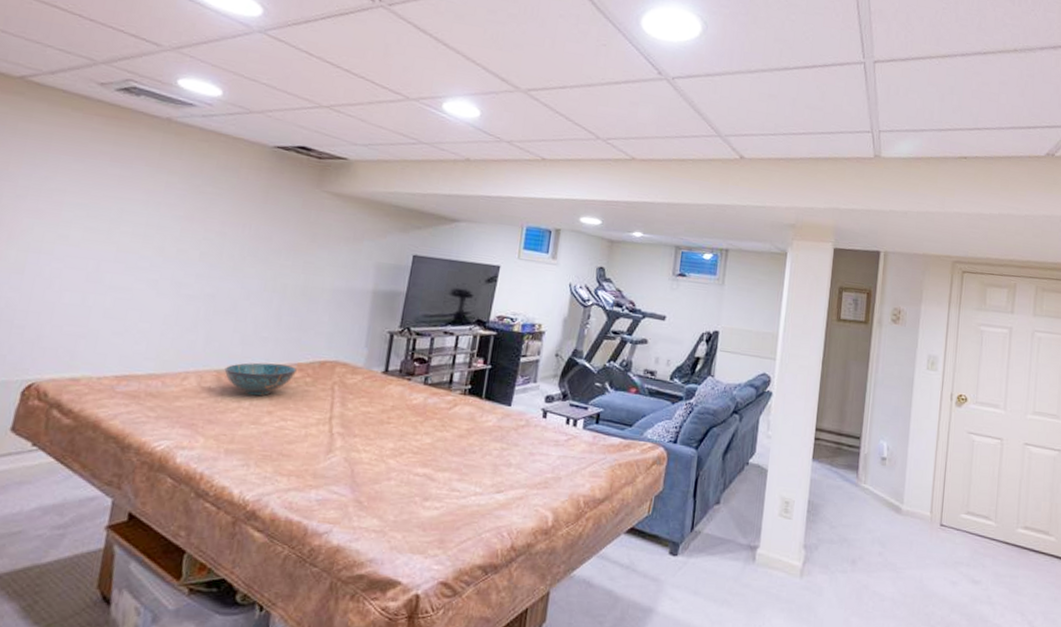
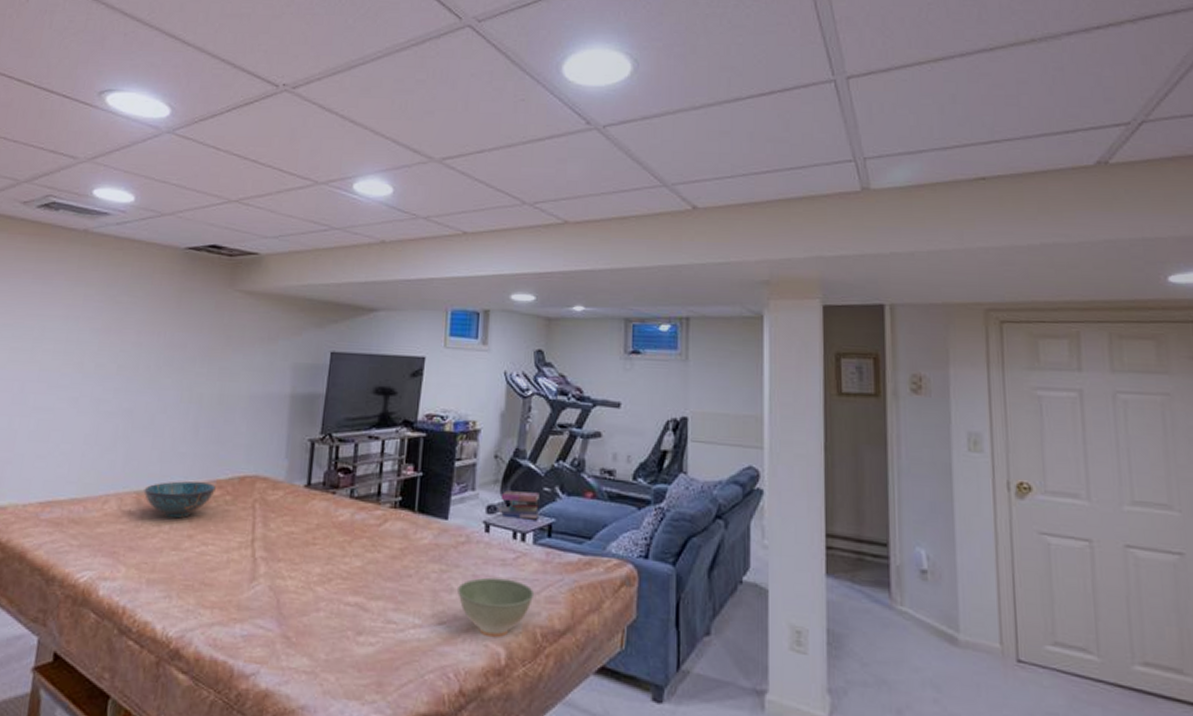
bowl: none [515,455,581,505] -> present [458,577,535,639]
books: none [555,384,592,409] -> present [498,490,539,520]

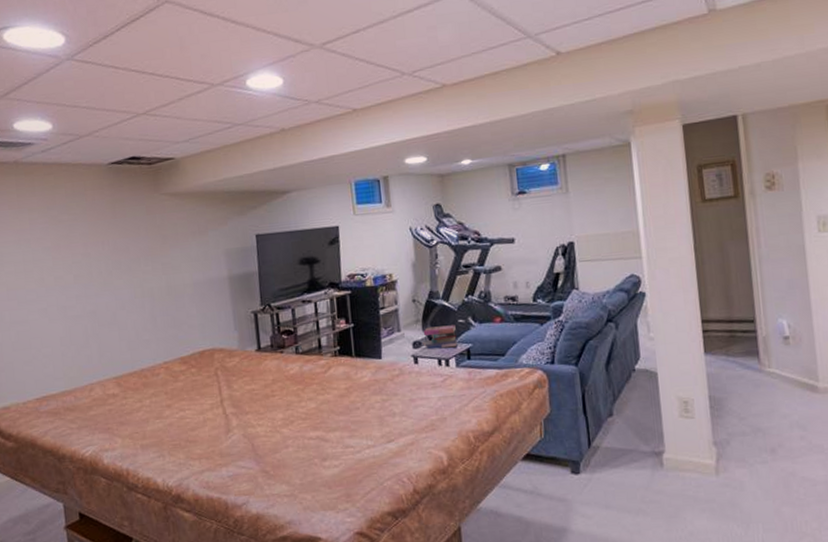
decorative bowl: present [143,481,216,519] -> none [121,361,182,394]
bowl: present [458,577,535,639] -> none [399,398,464,446]

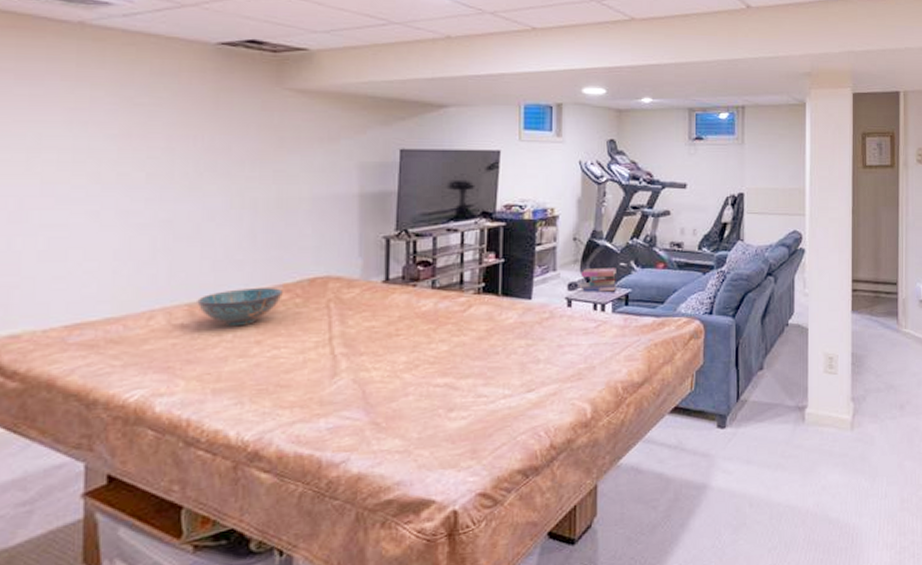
decorative bowl: none [121,361,182,394] -> present [197,288,283,327]

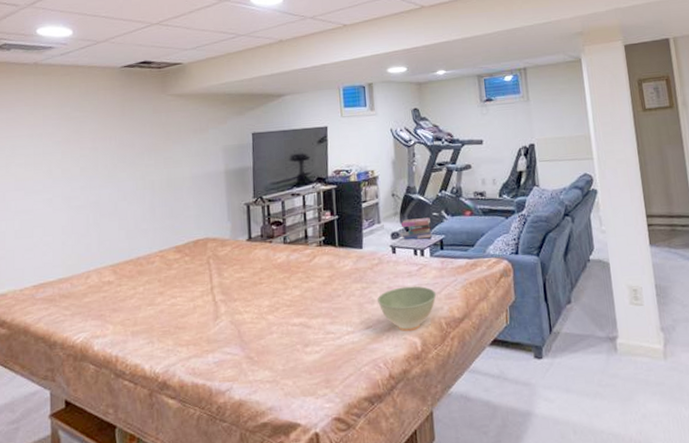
decorative bowl: present [197,288,283,327] -> none [118,249,176,282]
bowl: none [544,345,615,397] -> present [377,286,437,332]

